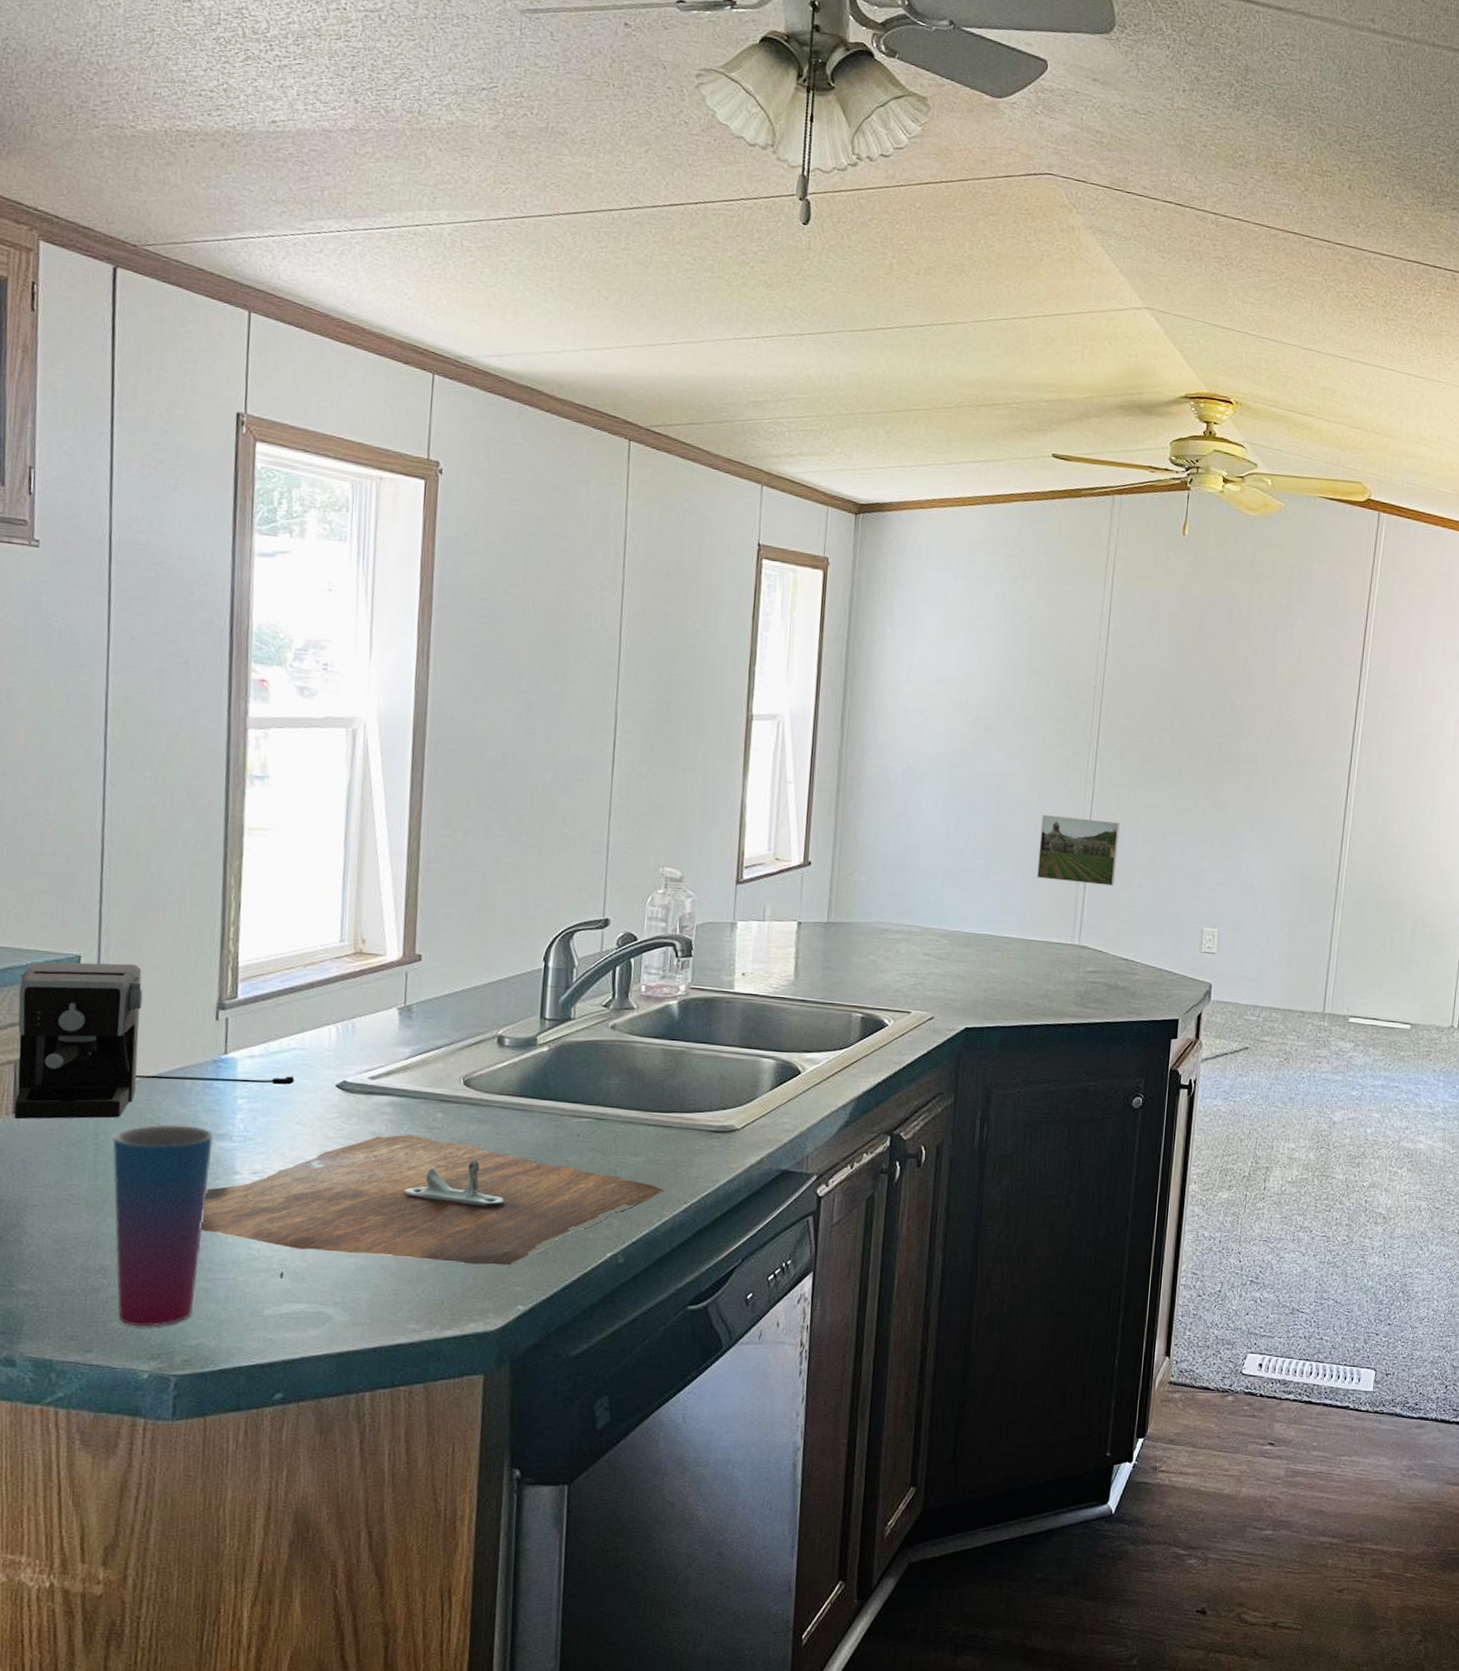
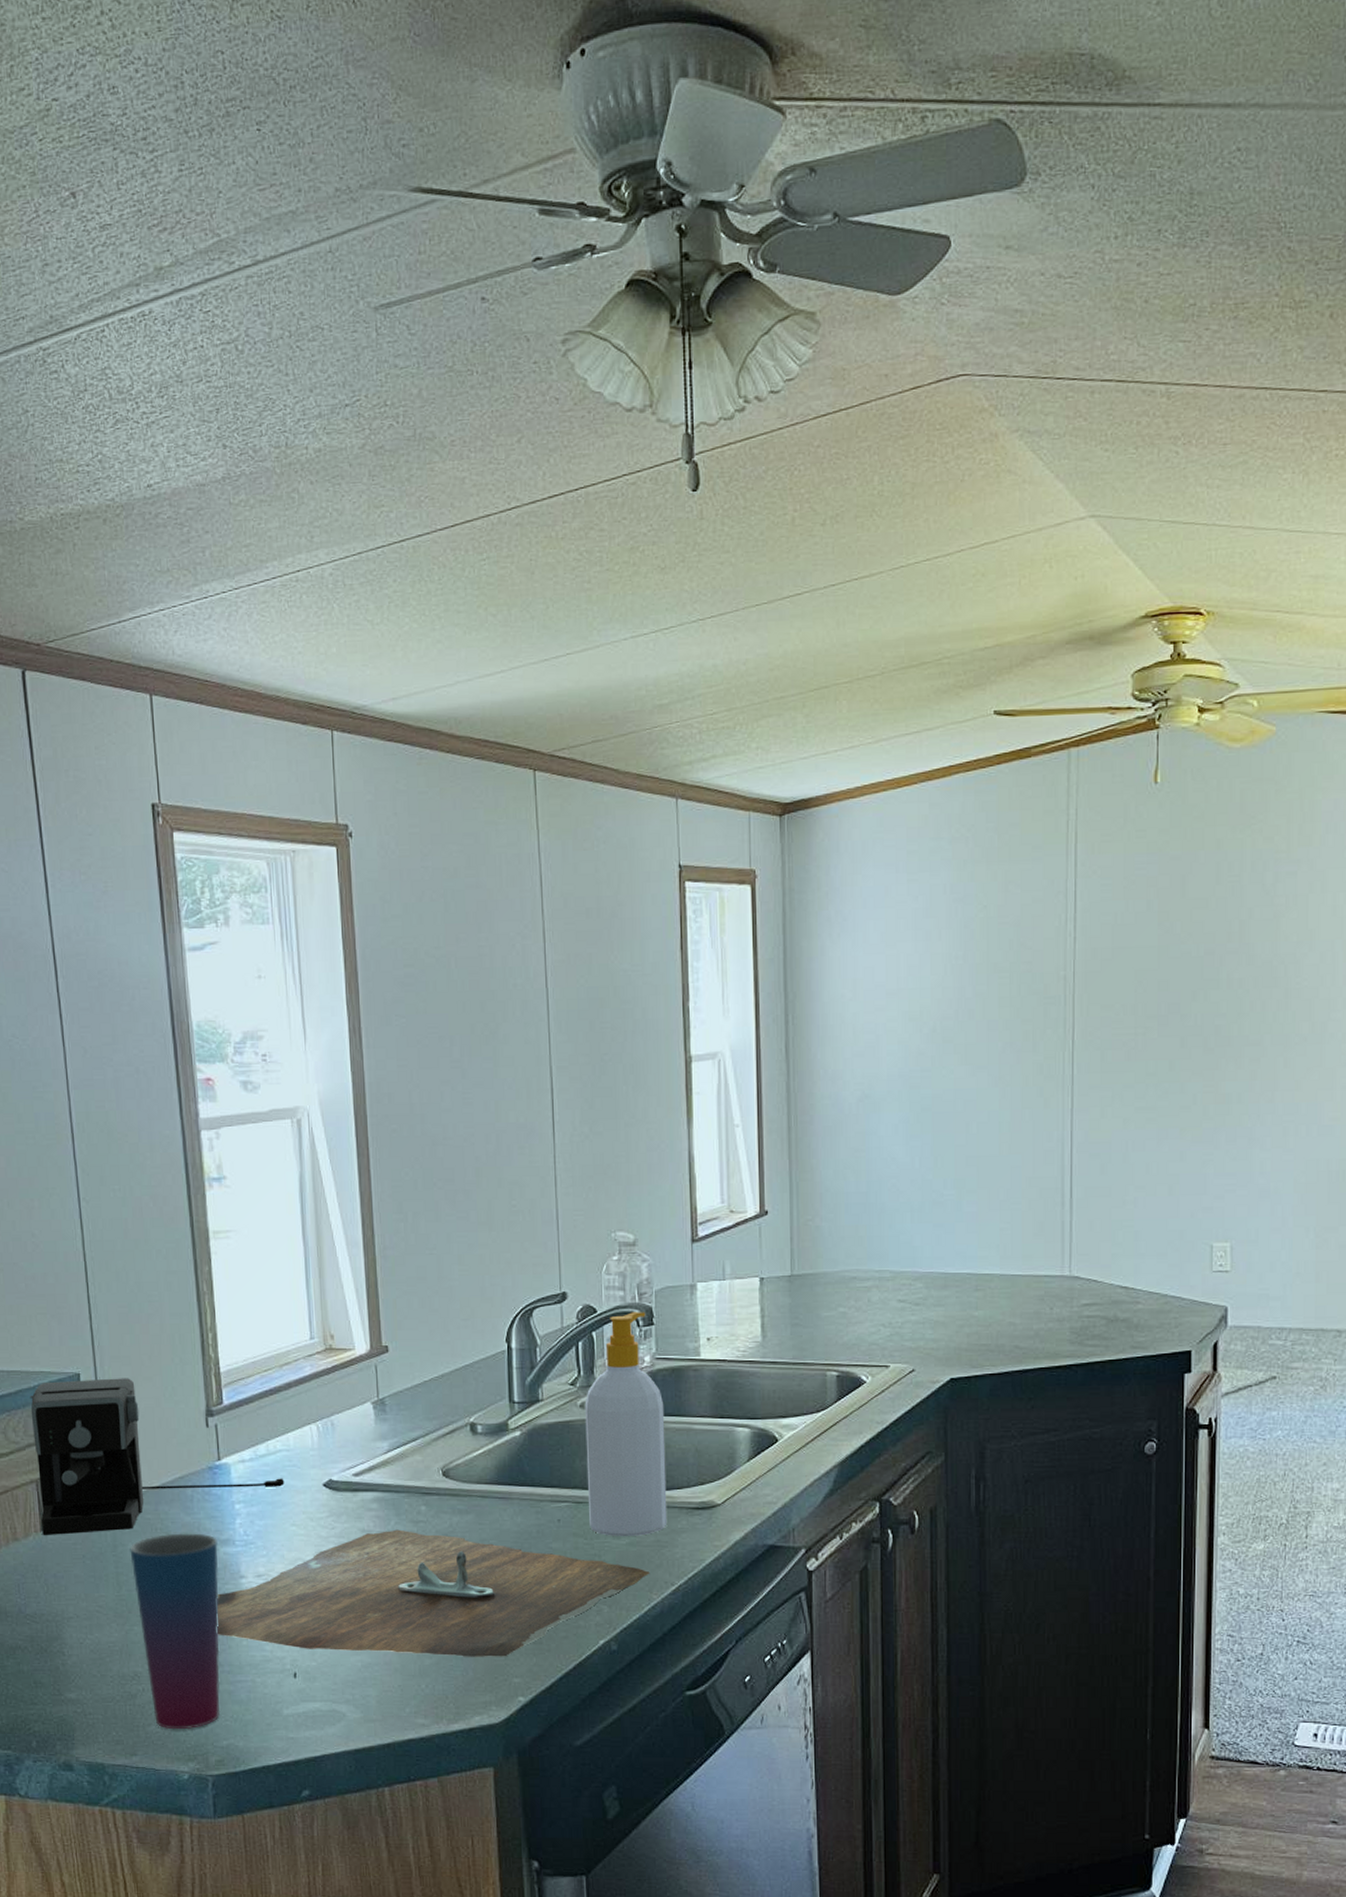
soap bottle: none [609,943,695,1155] -> present [585,1312,667,1536]
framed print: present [1037,815,1120,887] -> none [1016,1131,1106,1206]

